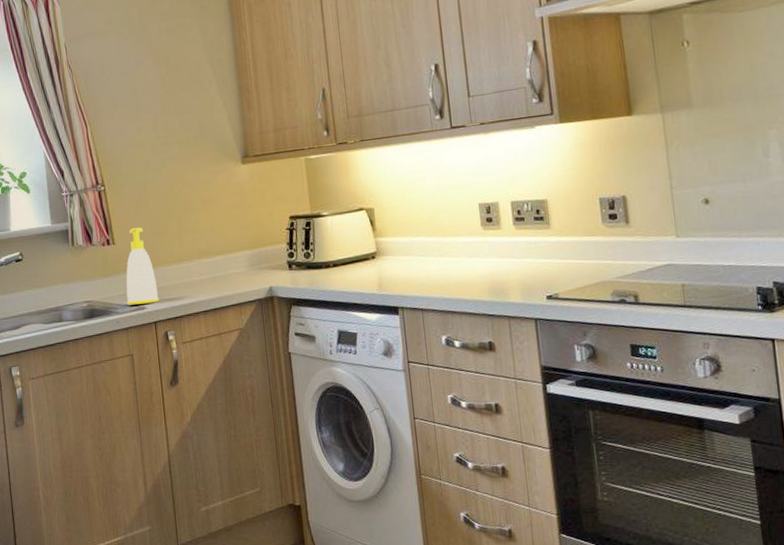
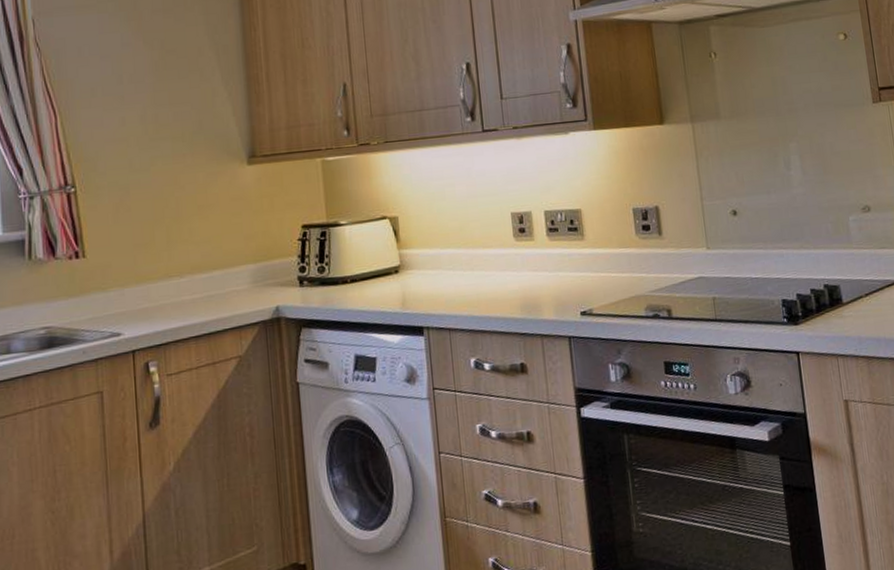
soap bottle: present [126,227,159,305] -> none [97,237,139,331]

